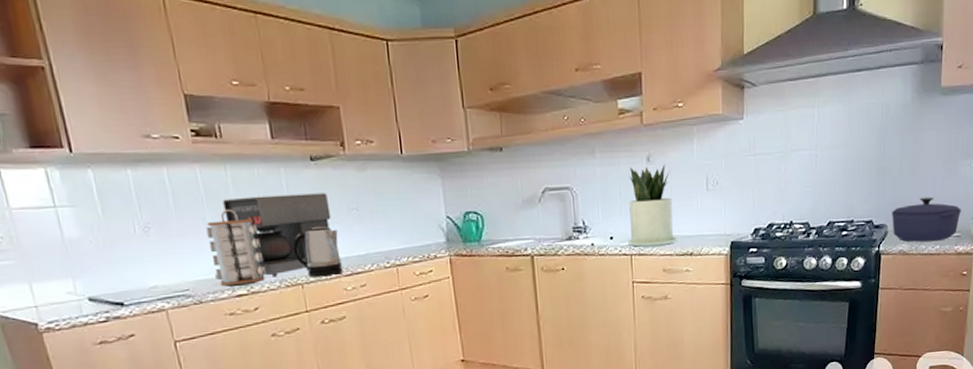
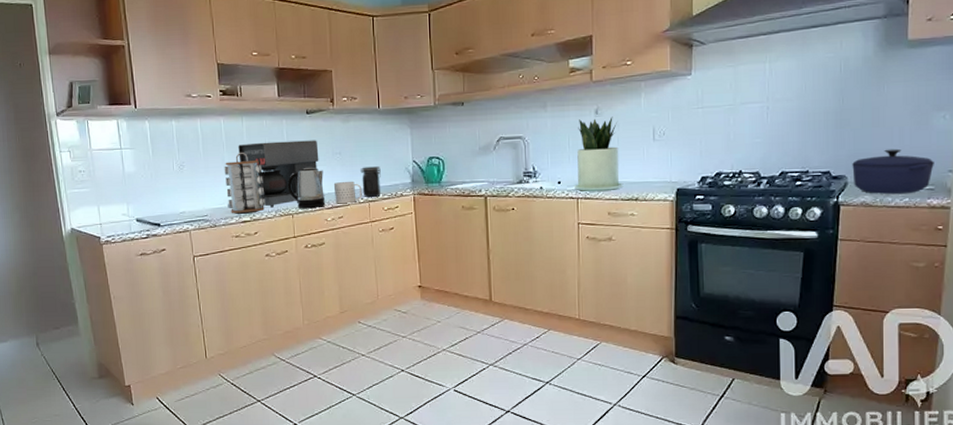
mug: none [351,241,388,270] -> present [333,181,362,204]
jar: none [383,223,411,261] -> present [360,166,382,197]

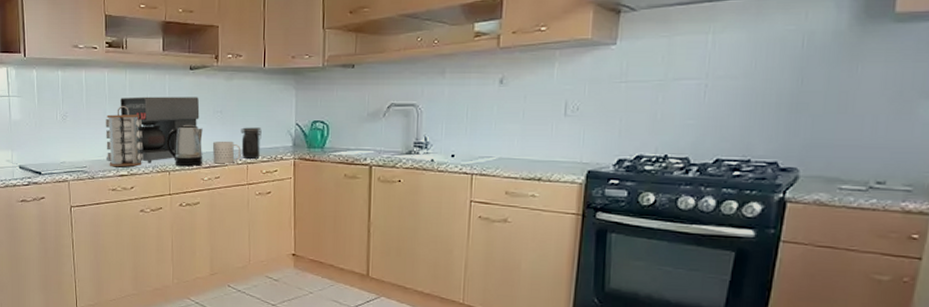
planter: present [573,116,624,191] -> none [468,87,526,168]
cooking pot: present [852,148,934,195] -> none [806,140,915,195]

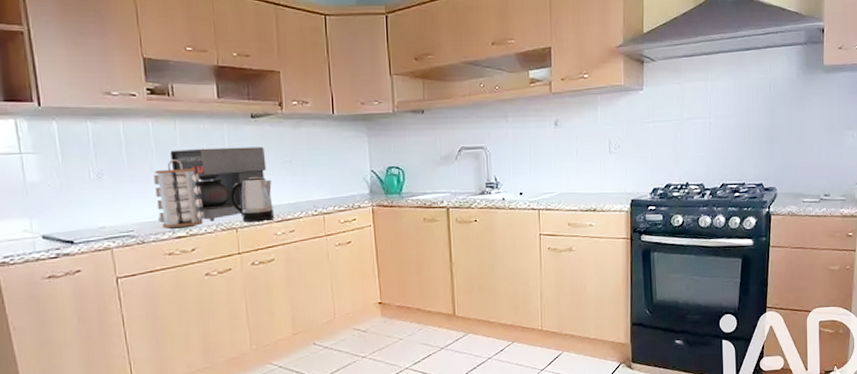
mug: present [212,141,241,164] -> none [283,191,316,217]
jar: present [240,127,262,159] -> none [313,176,337,209]

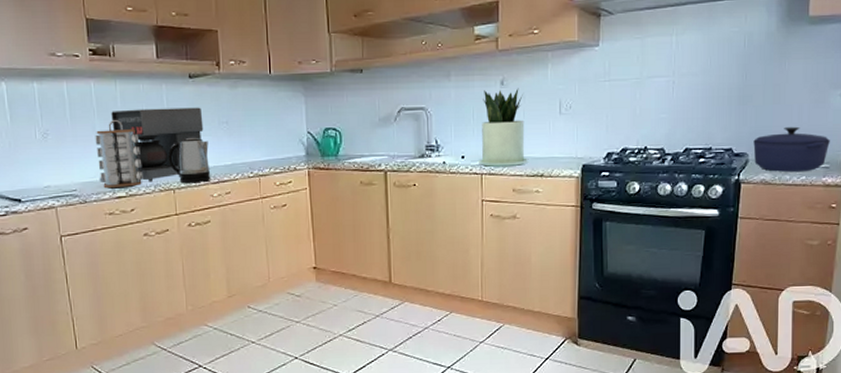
planter: none [535,128,582,202] -> present [477,88,529,167]
cooking pot: none [781,163,845,205] -> present [753,126,830,173]

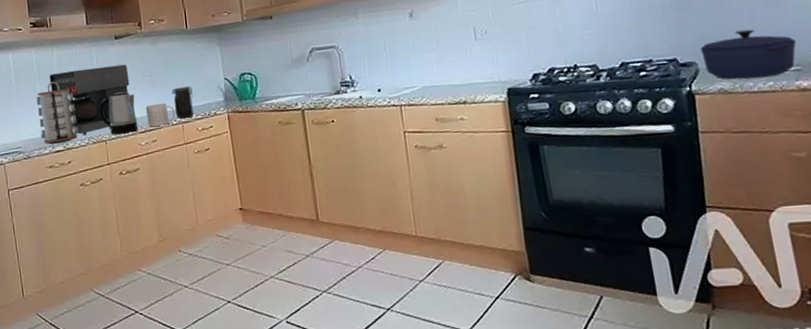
mug: none [220,153,252,179] -> present [145,103,175,128]
jar: none [249,137,273,171] -> present [171,86,195,119]
planter: present [477,88,529,167] -> none [393,18,449,98]

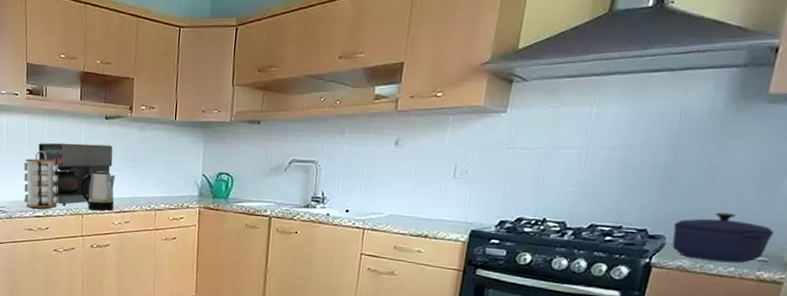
mug: present [145,103,175,128] -> none [123,188,150,210]
jar: present [171,86,195,119] -> none [150,176,170,206]

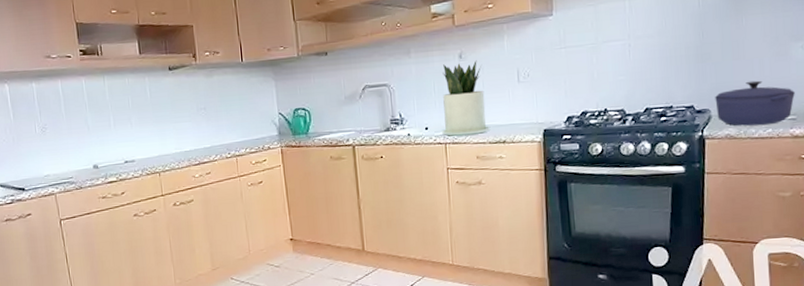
spice rack: present [24,150,59,209] -> none [87,111,131,175]
coffee maker: present [38,142,113,206] -> none [101,96,184,167]
kettle: present [80,170,115,211] -> none [152,123,193,167]
planter: none [361,149,419,225] -> present [441,60,491,136]

